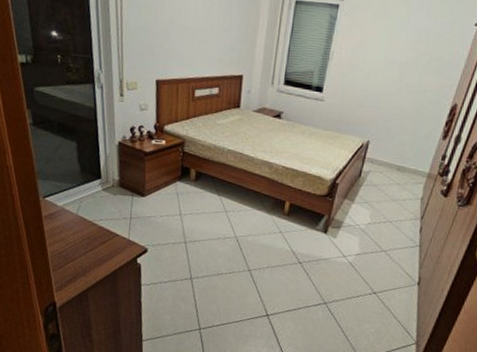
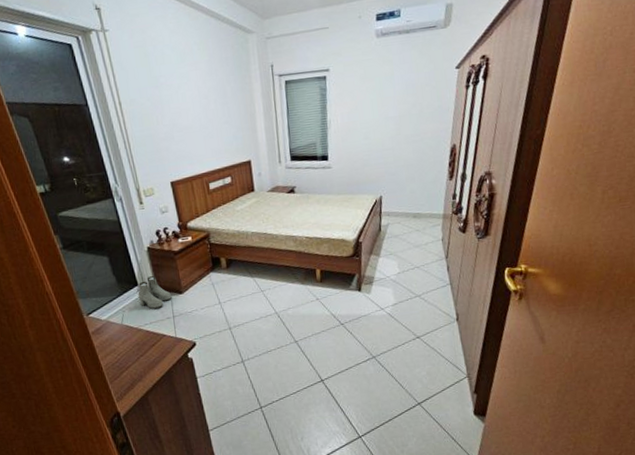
boots: none [99,172,133,206] -> present [138,276,172,309]

